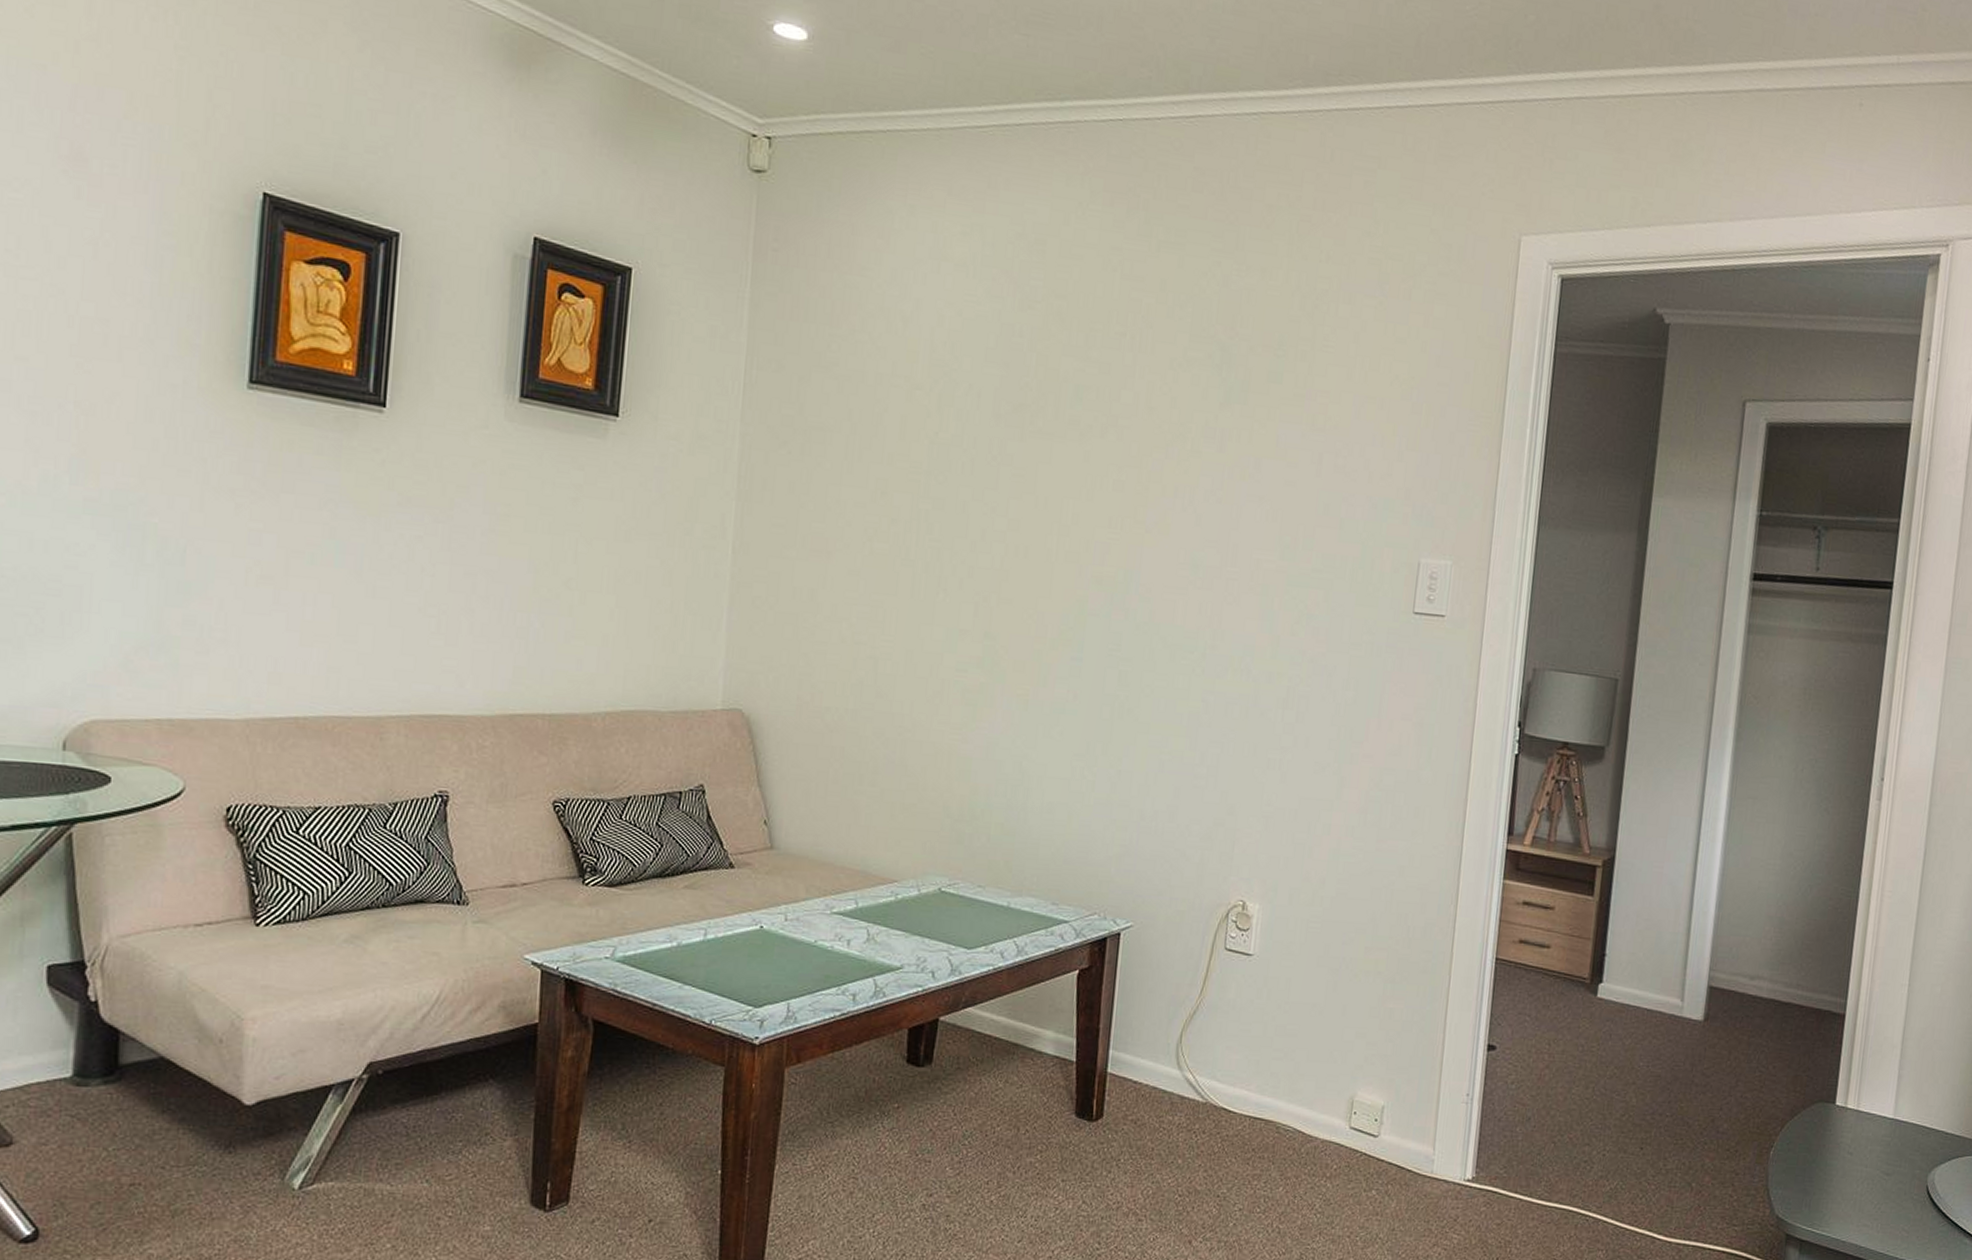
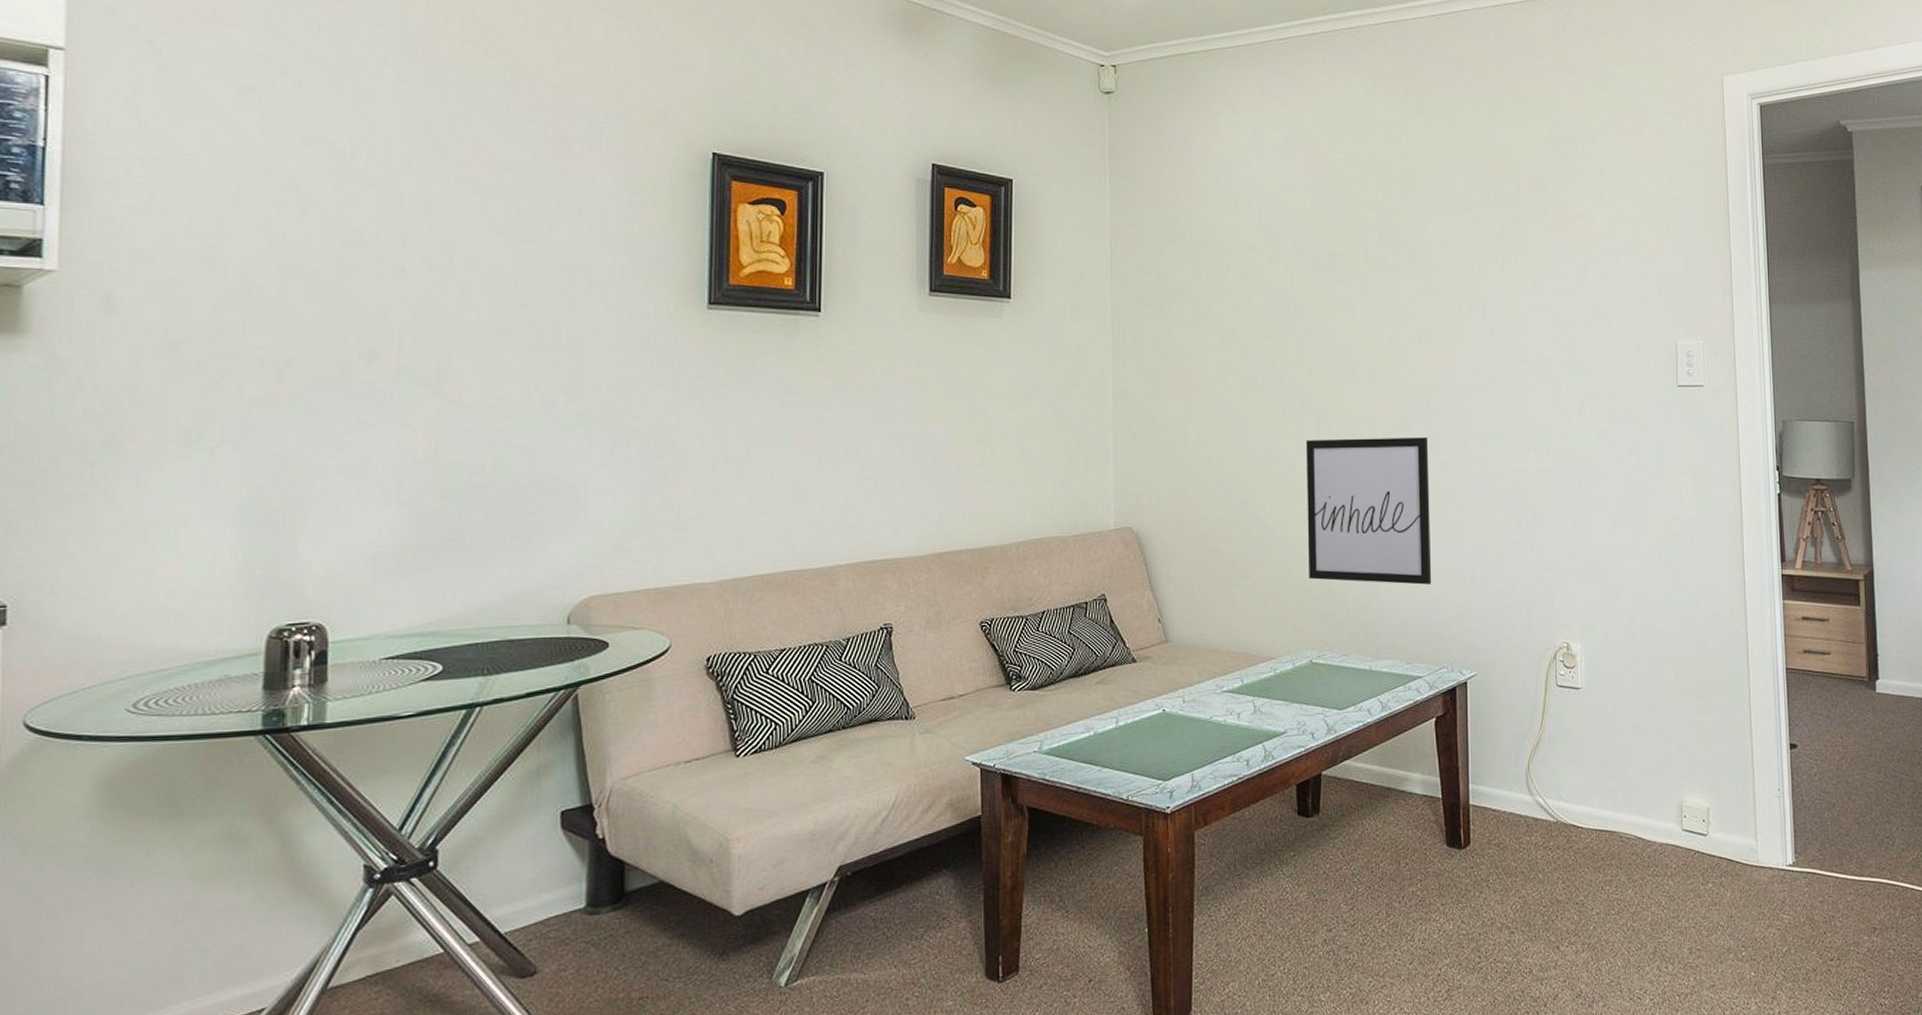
wall art: none [947,629,1106,816] -> present [1306,437,1432,585]

